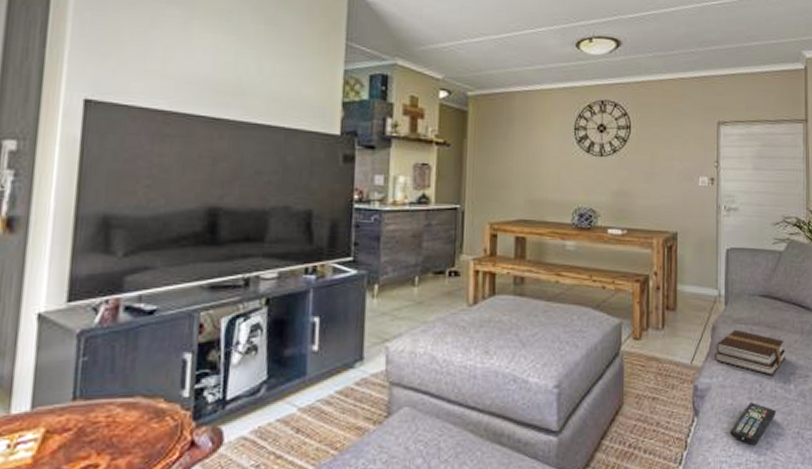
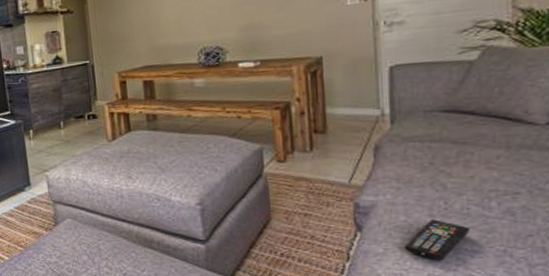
book: present [715,329,786,377] -> none [380,147,483,194]

